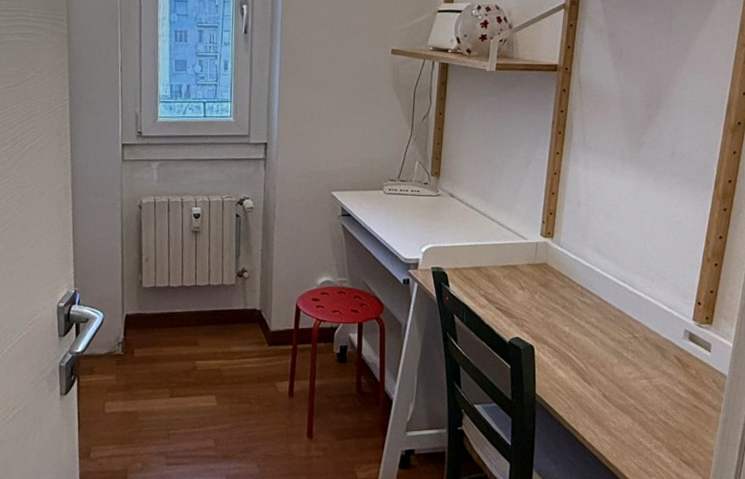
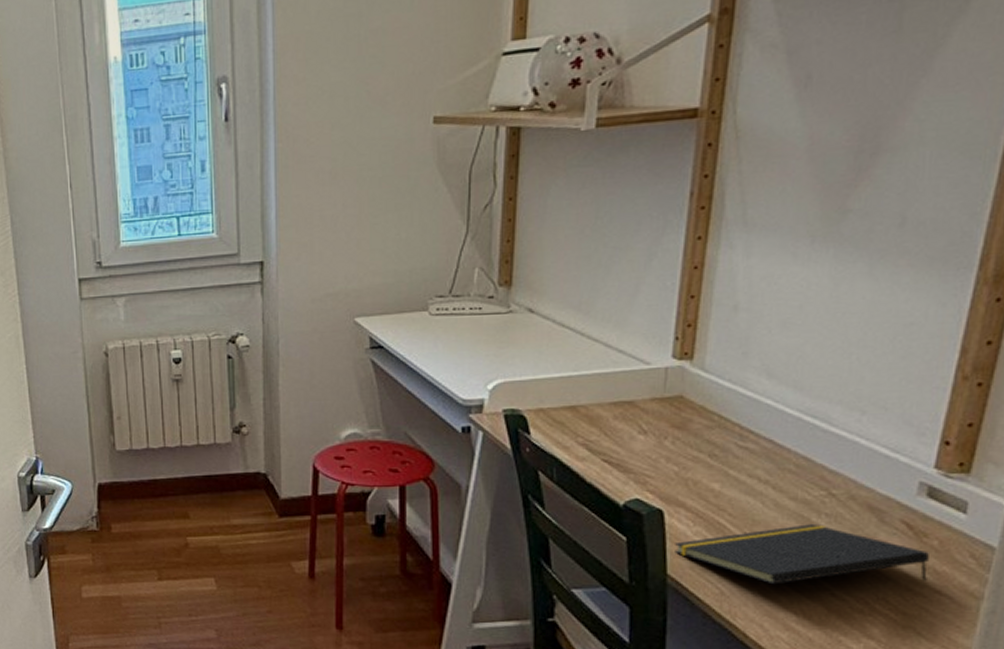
notepad: none [541,358,691,401] -> present [675,524,931,585]

